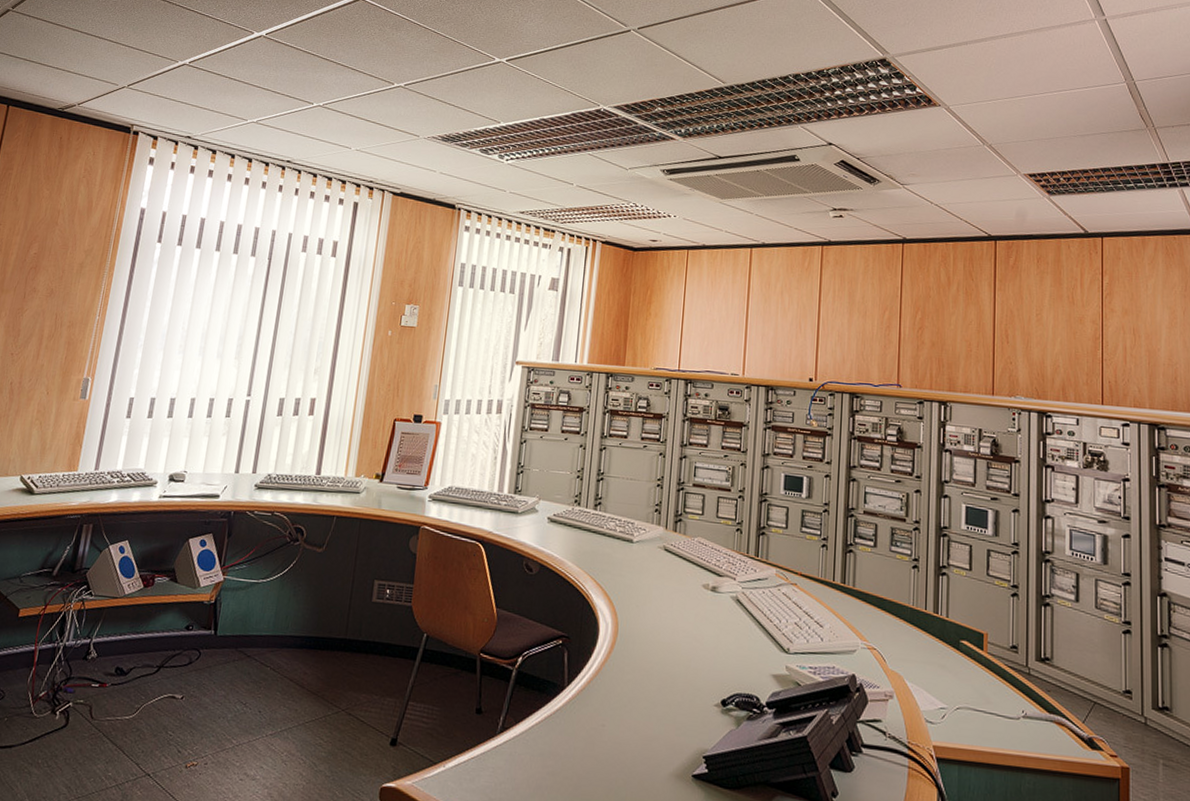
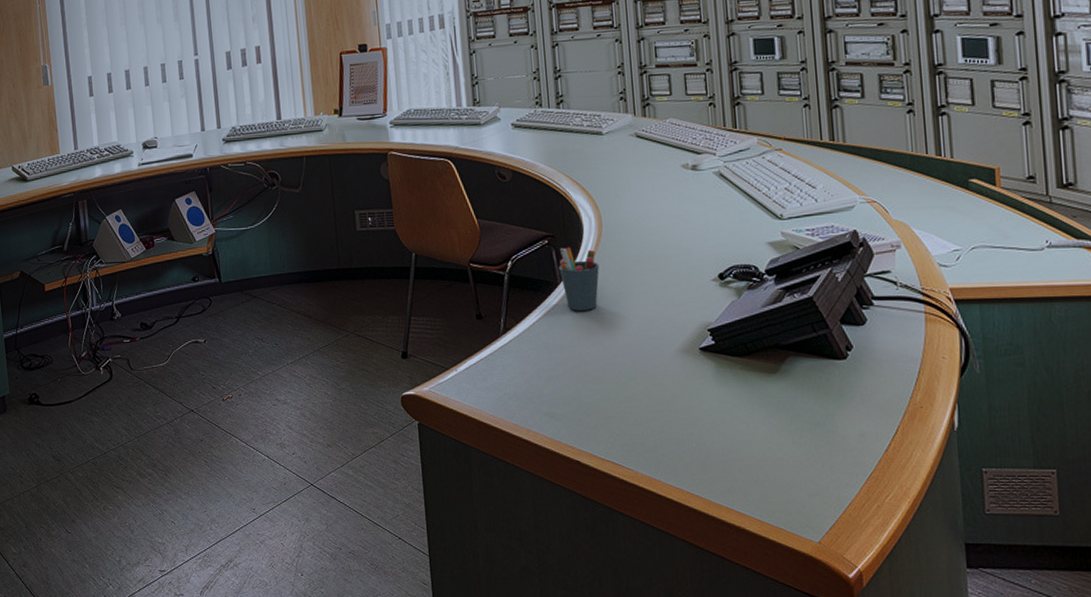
pen holder: none [568,650,608,720] -> present [559,247,599,311]

